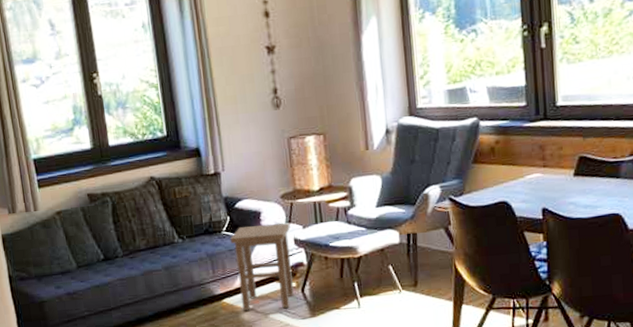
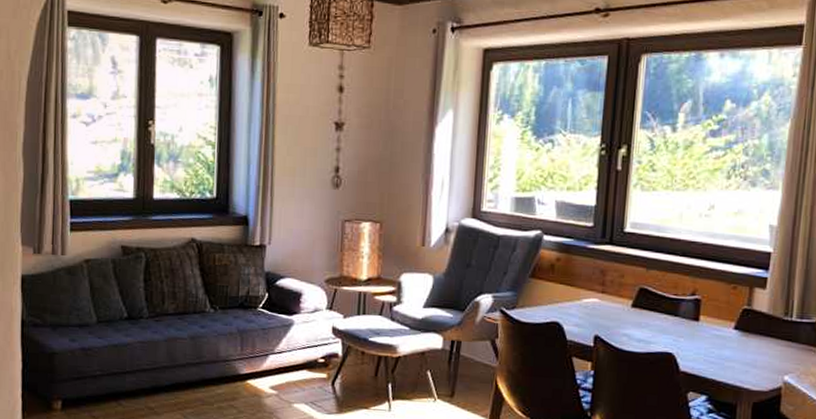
stool: present [229,223,294,311] -> none [264,306,331,400]

